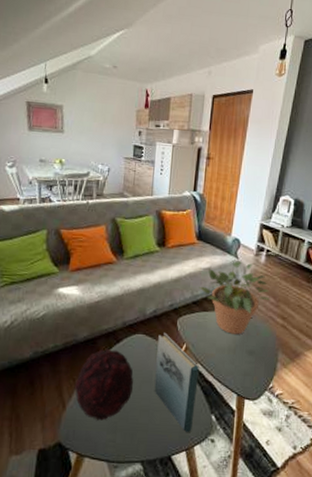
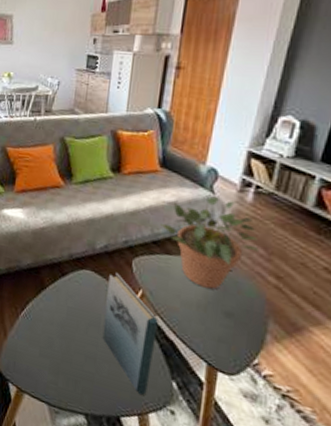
decorative orb: present [75,348,134,421] -> none [17,280,80,358]

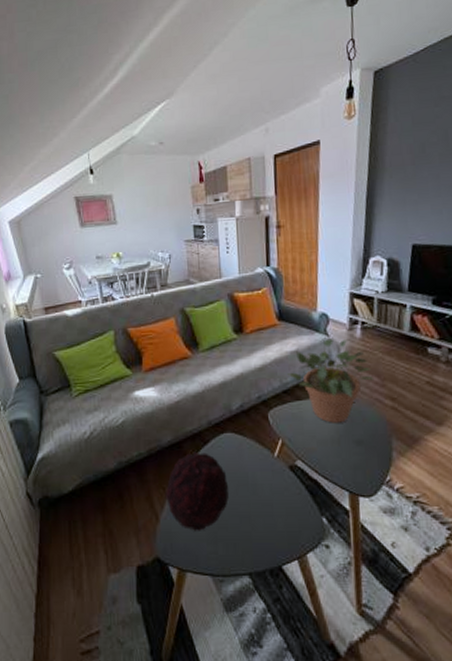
decorative orb: none [17,280,80,358] -> present [166,451,228,531]
book: present [102,272,158,396] -> none [249,428,302,540]

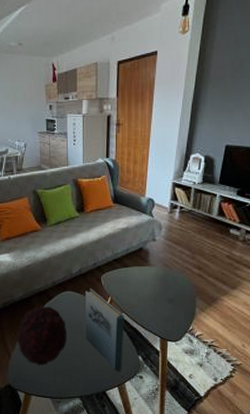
book: none [249,428,302,540] -> present [85,288,124,372]
potted plant: present [287,339,373,423] -> none [118,219,186,286]

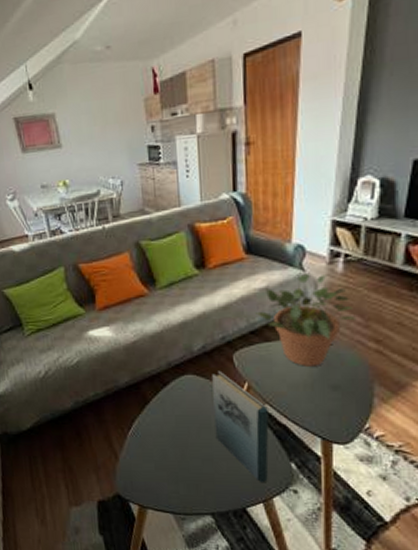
decorative orb: present [17,305,66,365] -> none [124,393,190,471]
potted plant: none [118,219,186,286] -> present [255,274,355,367]

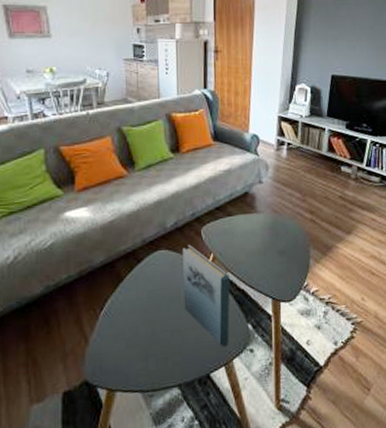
potted plant: present [255,274,355,367] -> none [220,158,296,236]

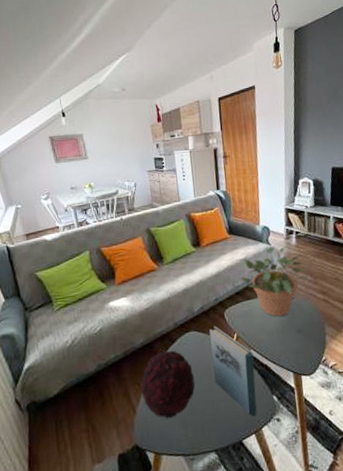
decorative orb: none [97,270,160,350] -> present [141,350,195,419]
potted plant: none [220,158,296,236] -> present [238,247,308,317]

